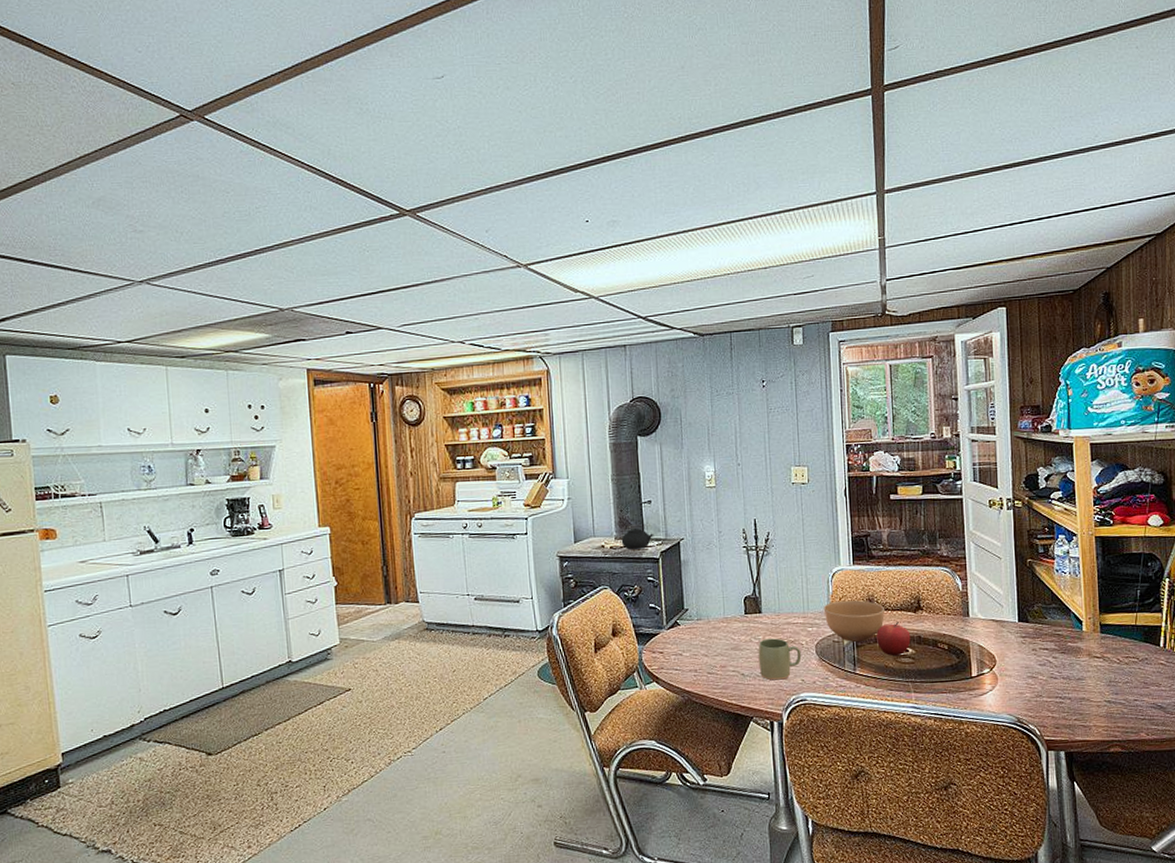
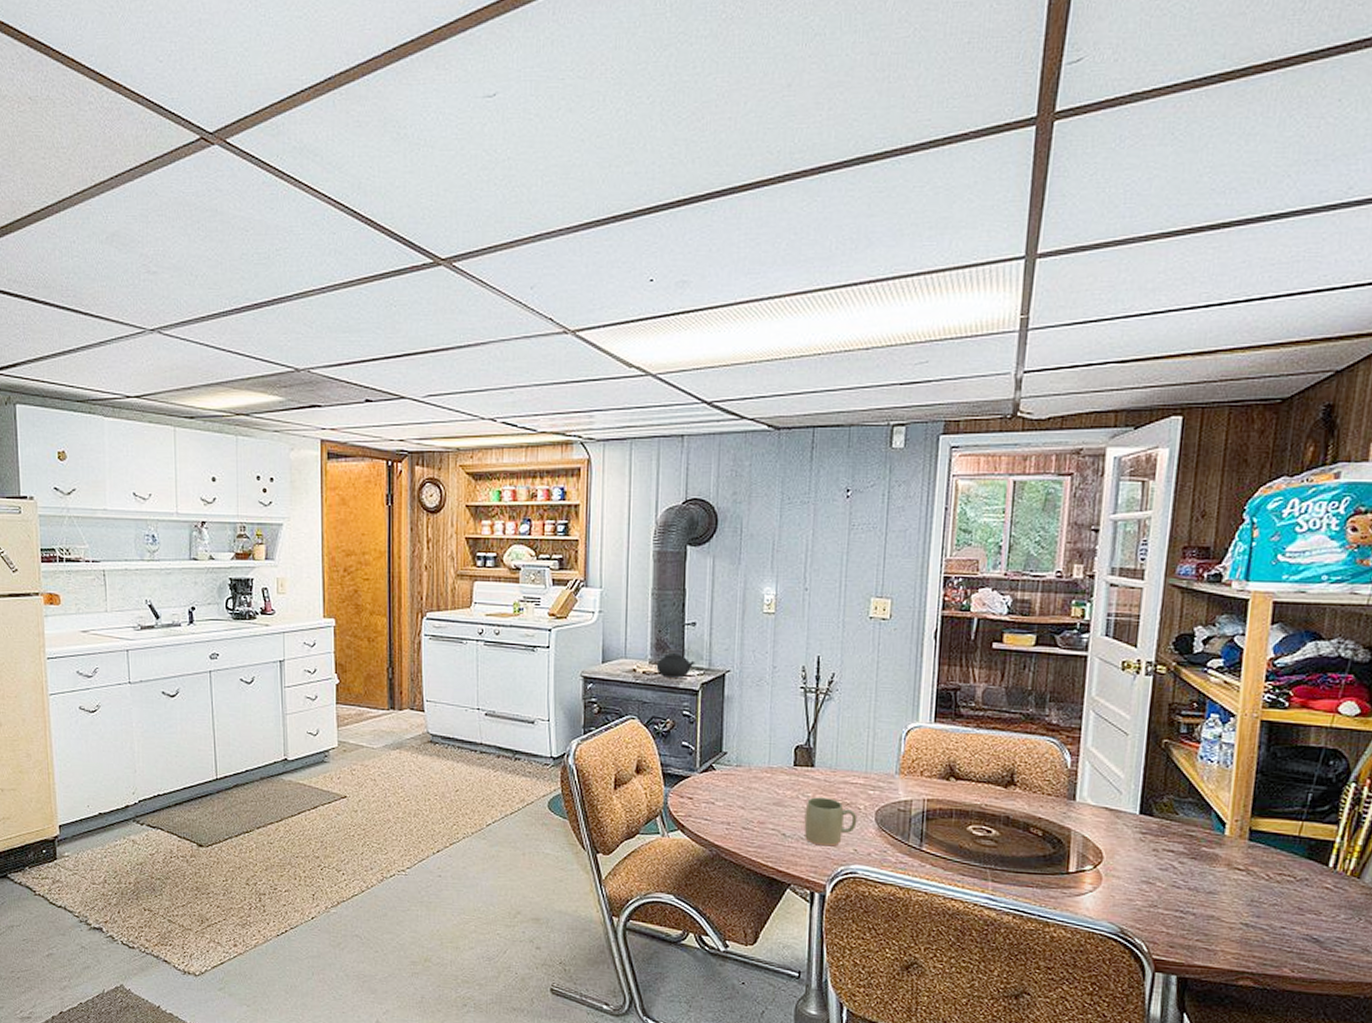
bowl: present [823,600,885,643] -> none [890,763,969,815]
fruit: present [876,622,911,656] -> none [953,796,997,837]

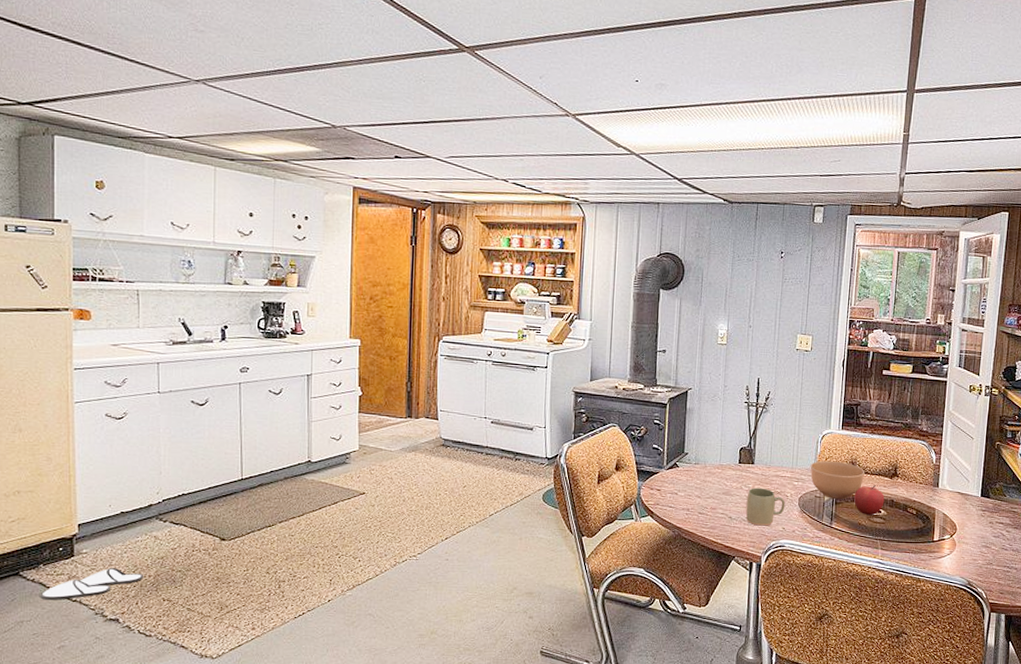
slippers: none [27,872,125,905] -> present [40,567,144,600]
teakettle: present [656,643,696,678] -> none [634,366,665,394]
bowl: none [890,763,969,815] -> present [810,460,865,500]
fruit: none [953,796,997,837] -> present [854,485,885,516]

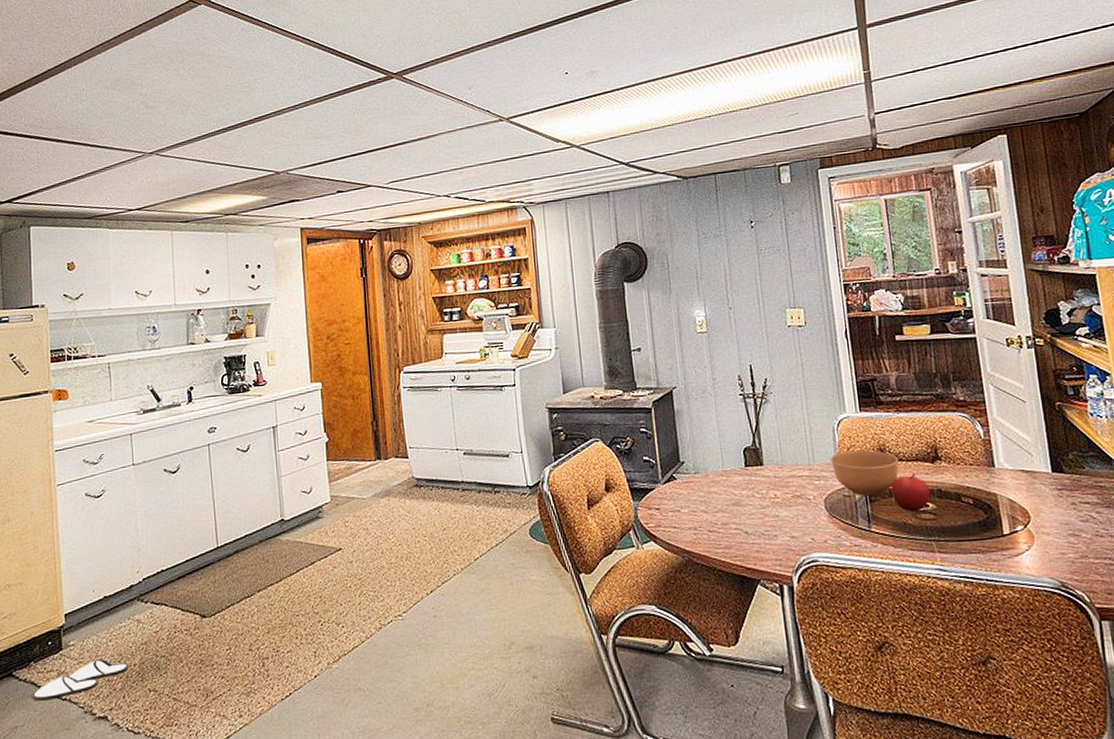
mug: present [745,488,786,526] -> none [761,492,810,539]

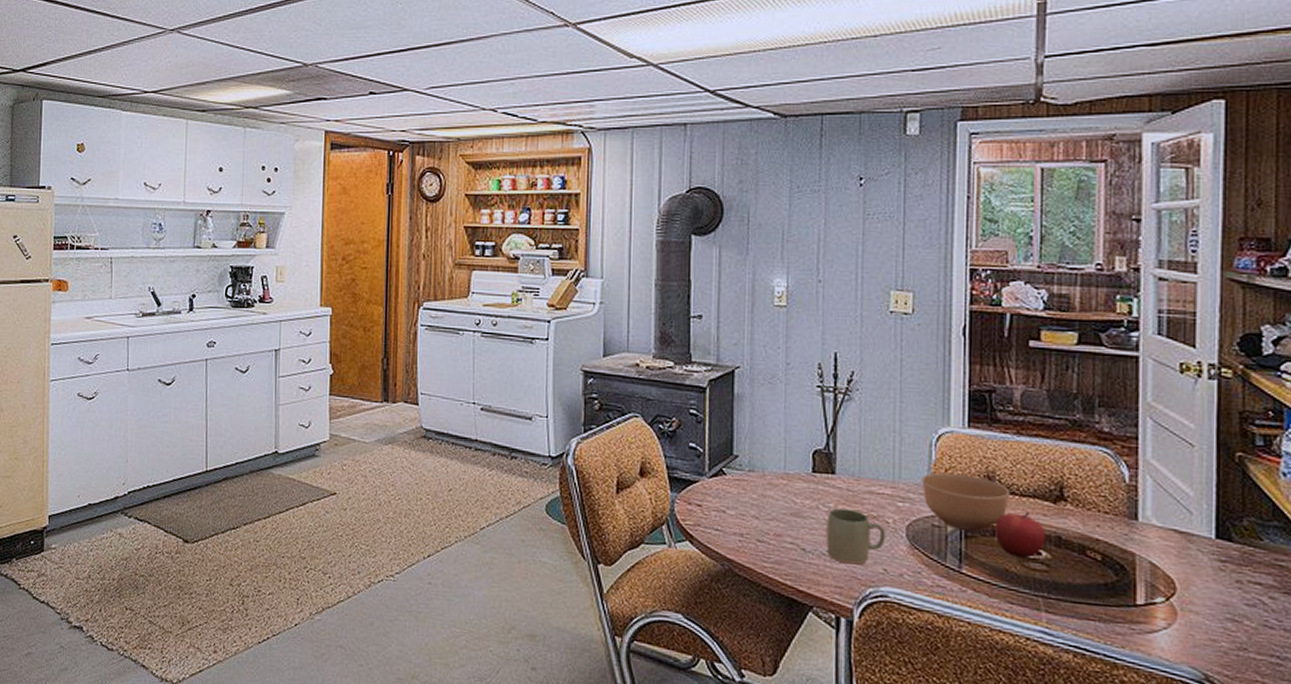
slippers: present [32,658,130,701] -> none [12,566,108,600]
mug: none [761,492,810,539] -> present [826,508,886,565]

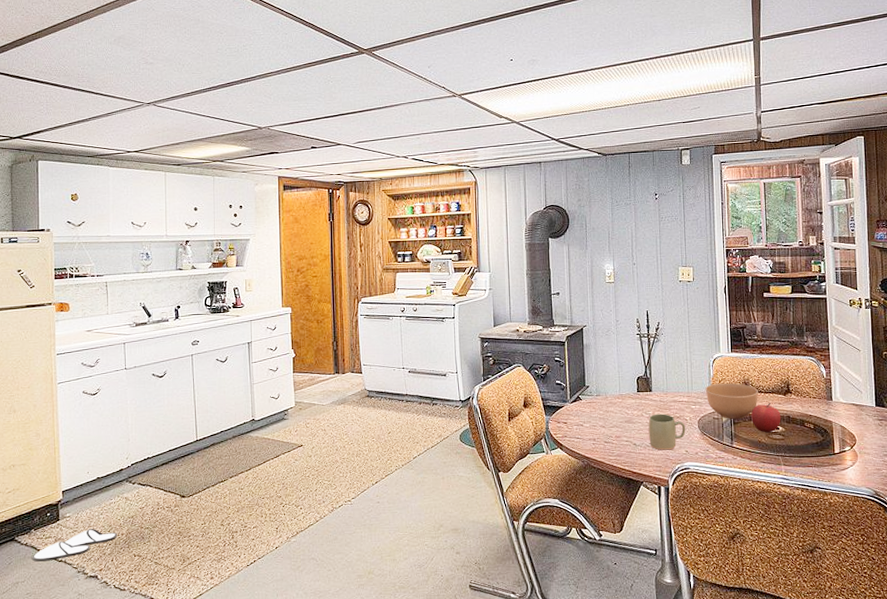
slippers: none [12,566,108,600] -> present [32,528,118,562]

